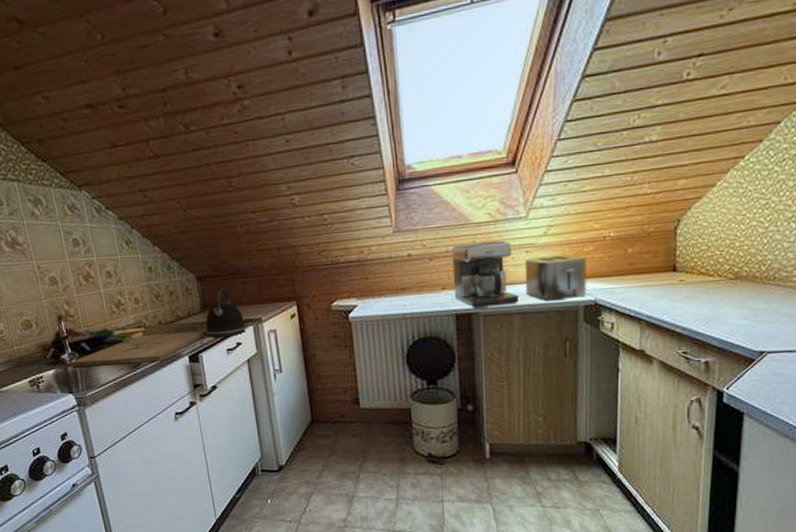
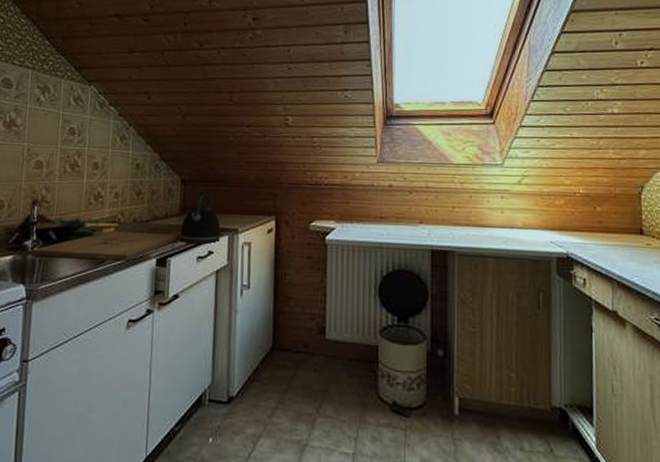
coffee maker: present [451,240,518,308] -> none [431,182,493,247]
toaster: present [524,254,587,302] -> none [500,203,559,250]

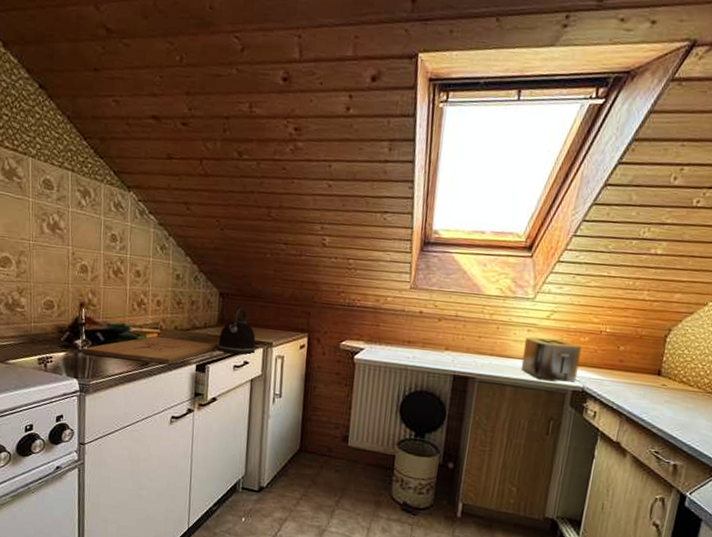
toaster: none [500,203,559,250] -> present [521,336,582,383]

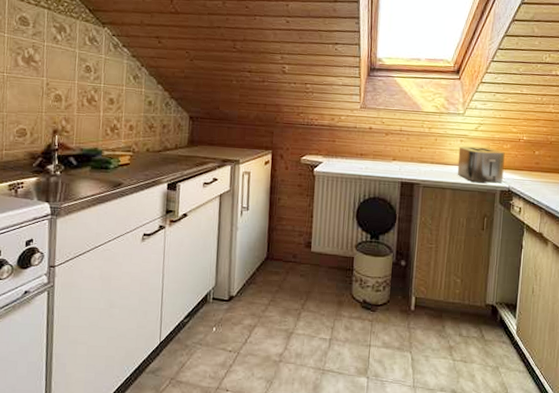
cutting board: present [82,335,219,365] -> none [54,158,189,185]
kettle: present [217,306,256,355] -> none [188,128,225,172]

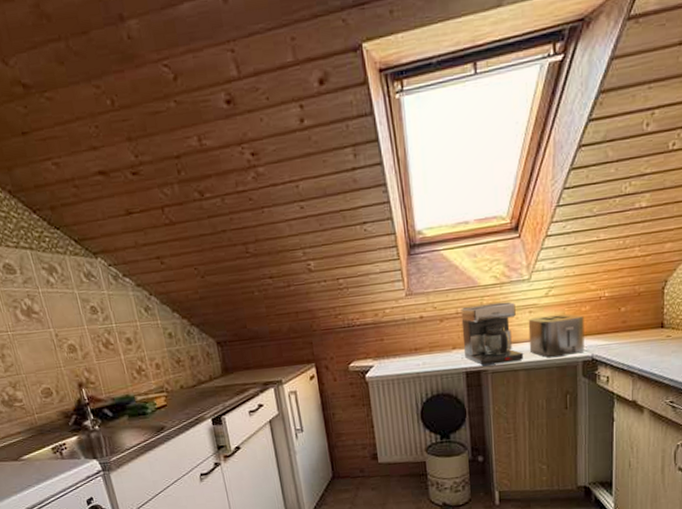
coffee maker: none [402,126,451,181] -> present [461,302,523,366]

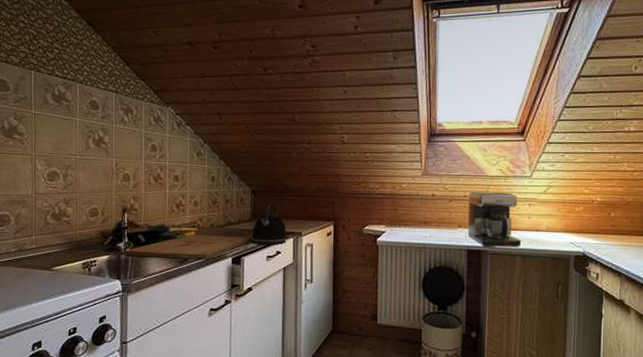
cutting board: none [93,394,230,433] -> present [124,234,253,260]
kettle: none [227,350,267,401] -> present [251,201,287,246]
toaster: present [528,314,585,358] -> none [527,210,577,249]

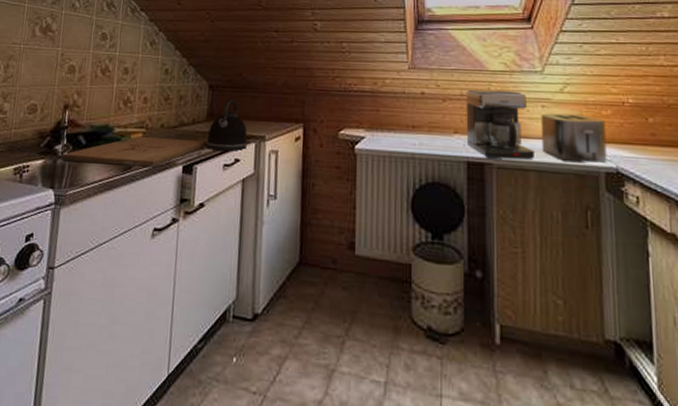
toaster: none [527,210,577,249] -> present [540,113,607,164]

